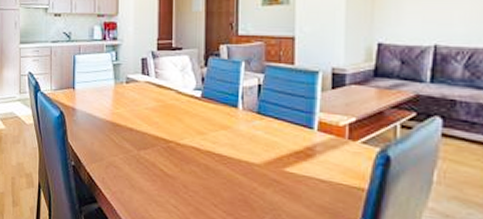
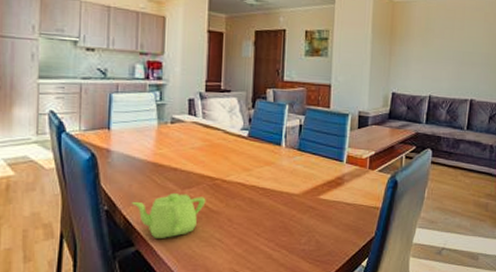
teapot: none [93,153,161,199] -> present [131,193,206,238]

